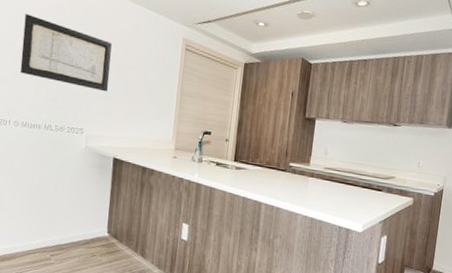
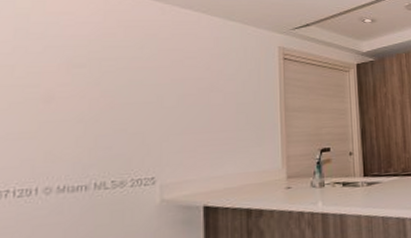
wall art: present [20,13,112,92] -> none [50,44,187,125]

